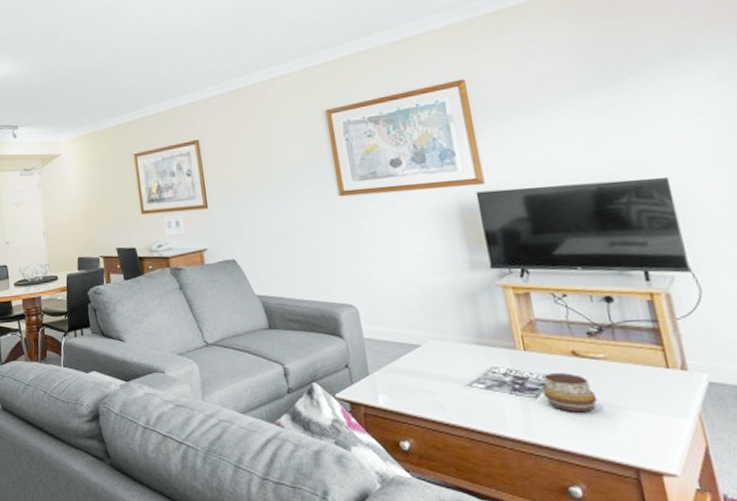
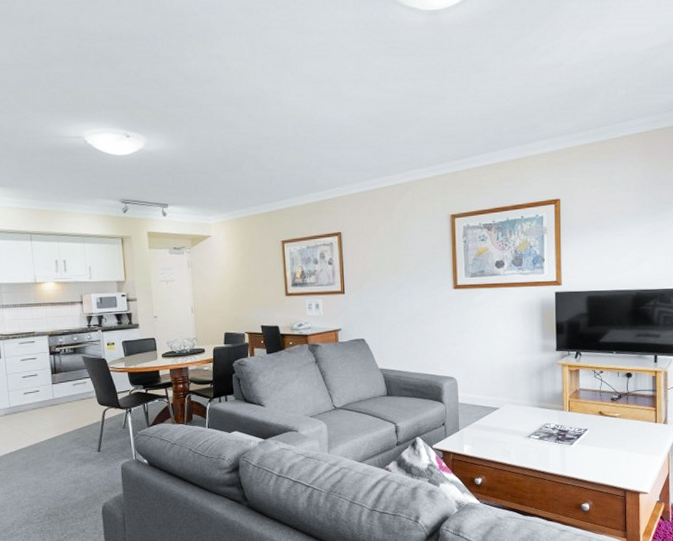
decorative bowl: present [542,373,598,413] -> none [576,427,610,454]

